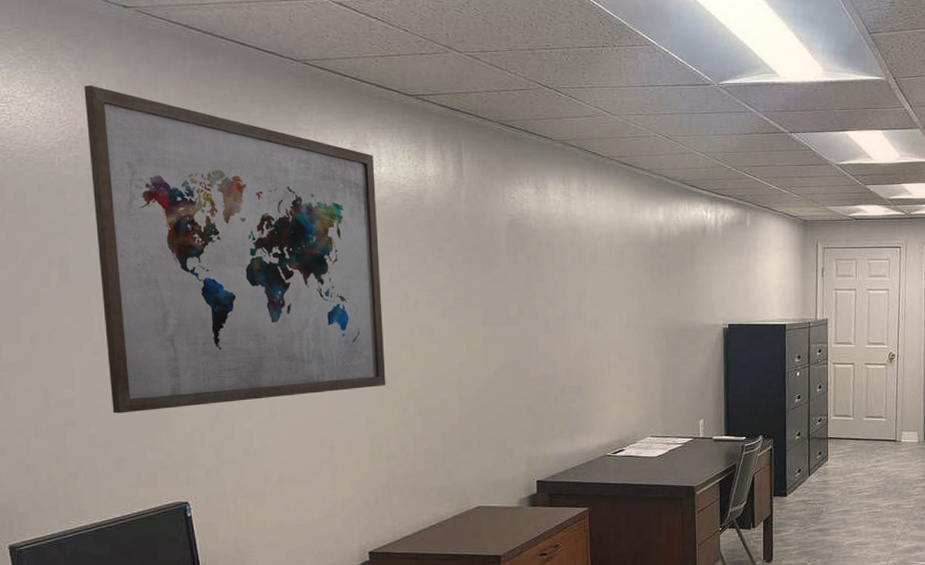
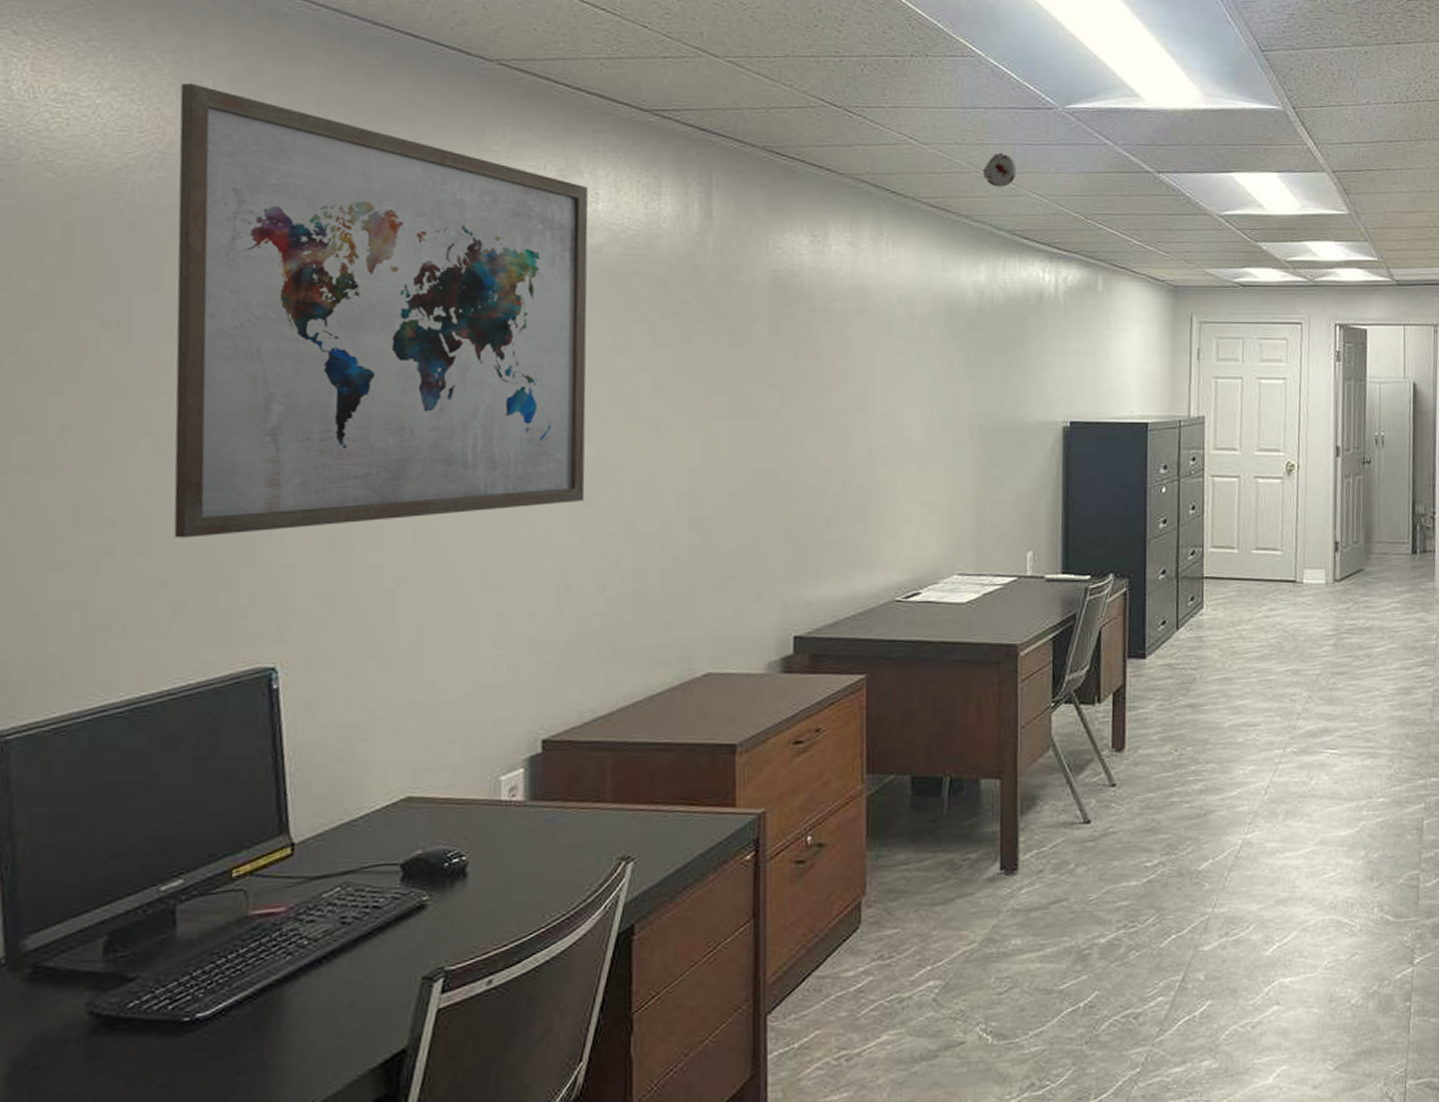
smoke detector: none [659,120,684,147] -> present [983,152,1017,187]

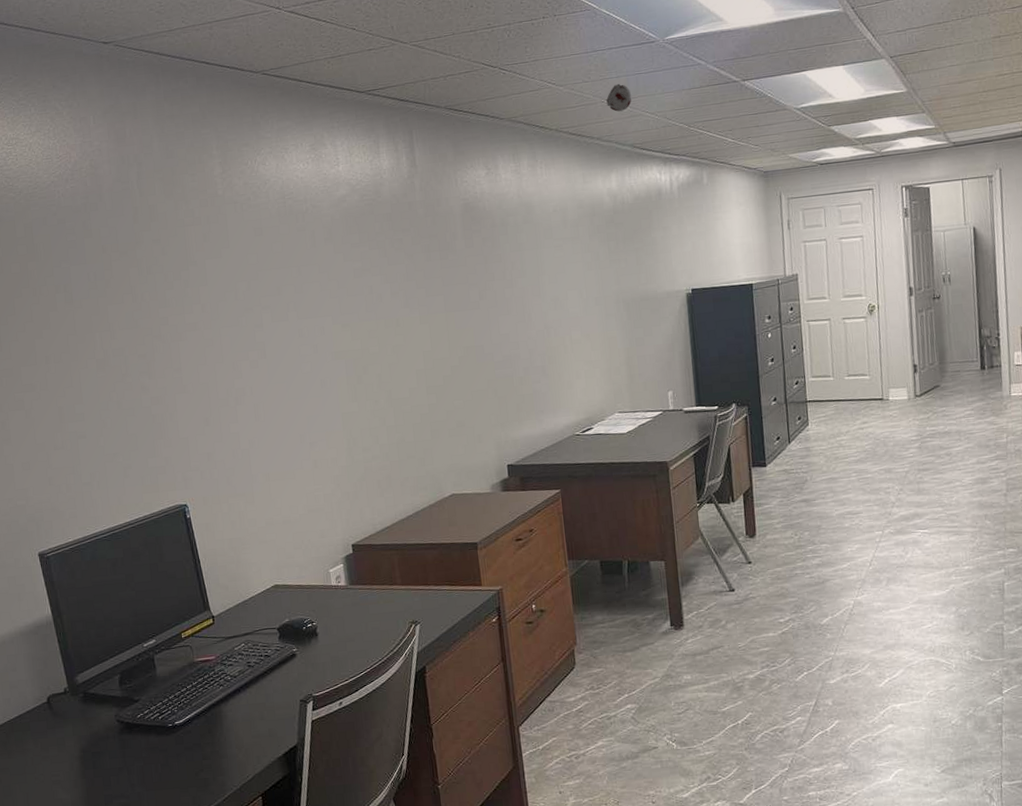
wall art: present [173,82,589,538] -> none [75,119,357,424]

